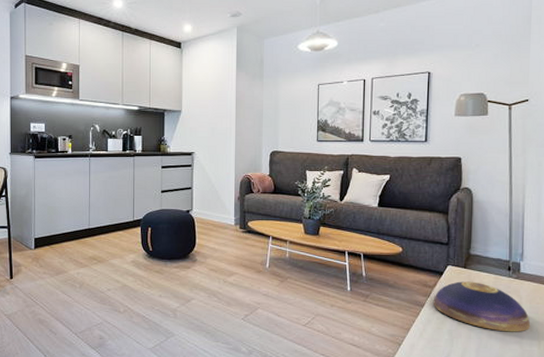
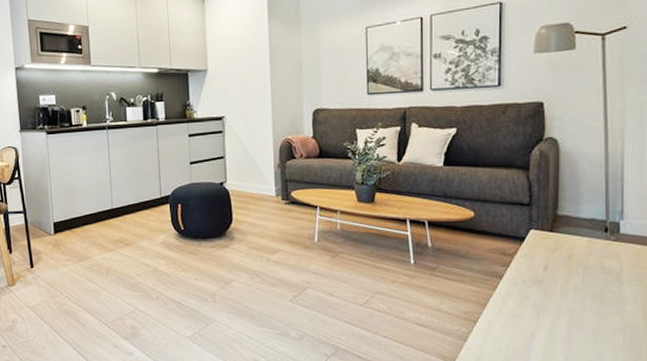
decorative bowl: present [433,281,531,332] -> none [514,247,634,303]

